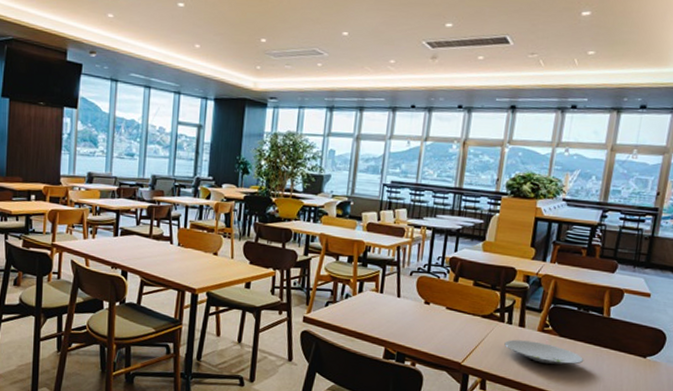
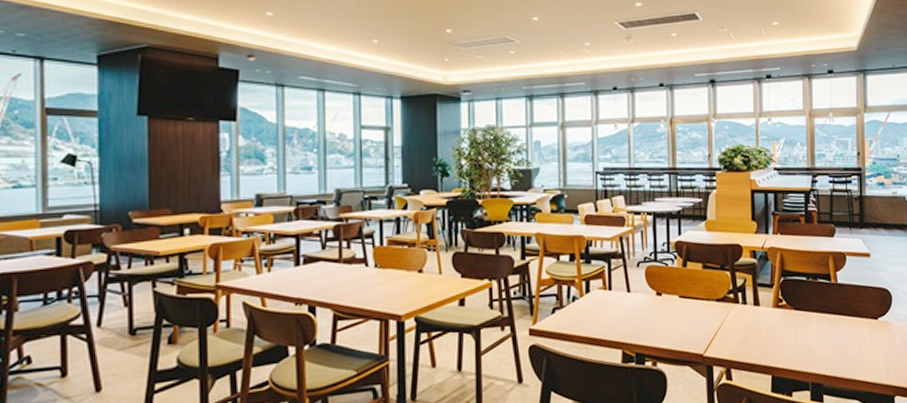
plate: present [504,339,584,365] -> none [743,319,822,342]

